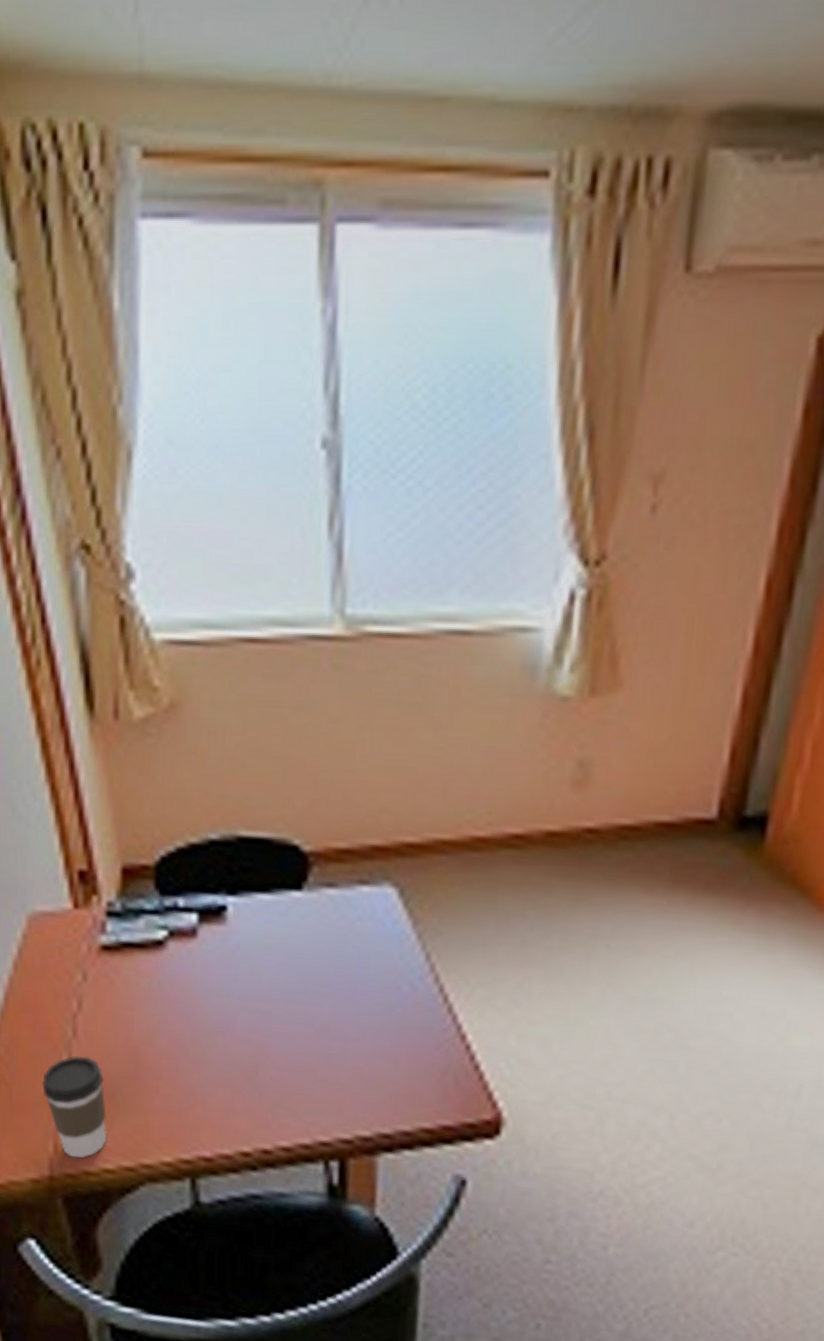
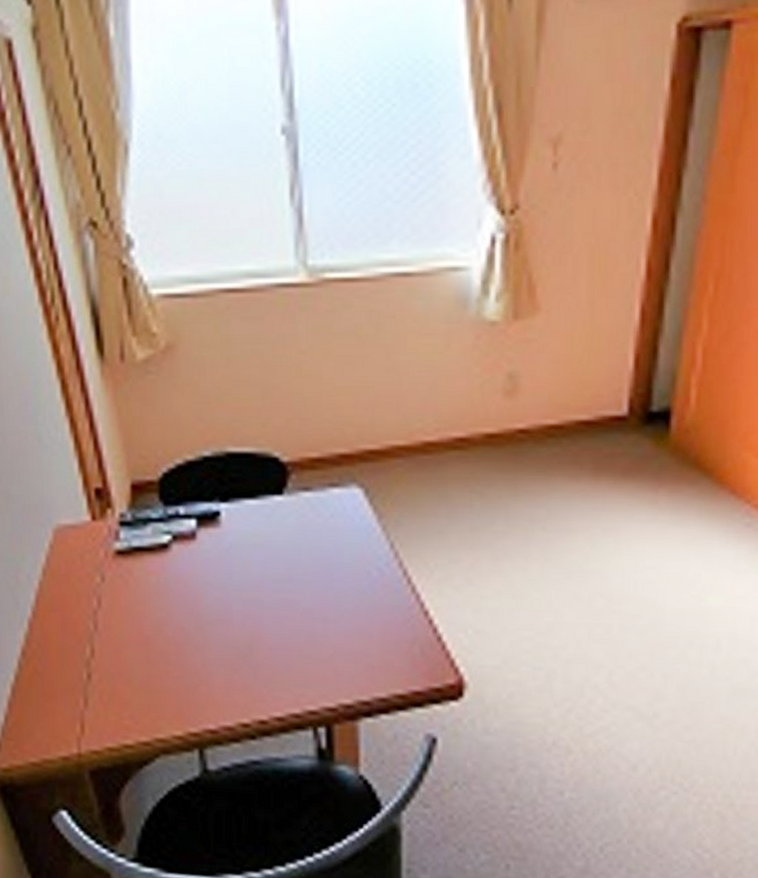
coffee cup: present [42,1055,106,1159] -> none [69,646,125,737]

